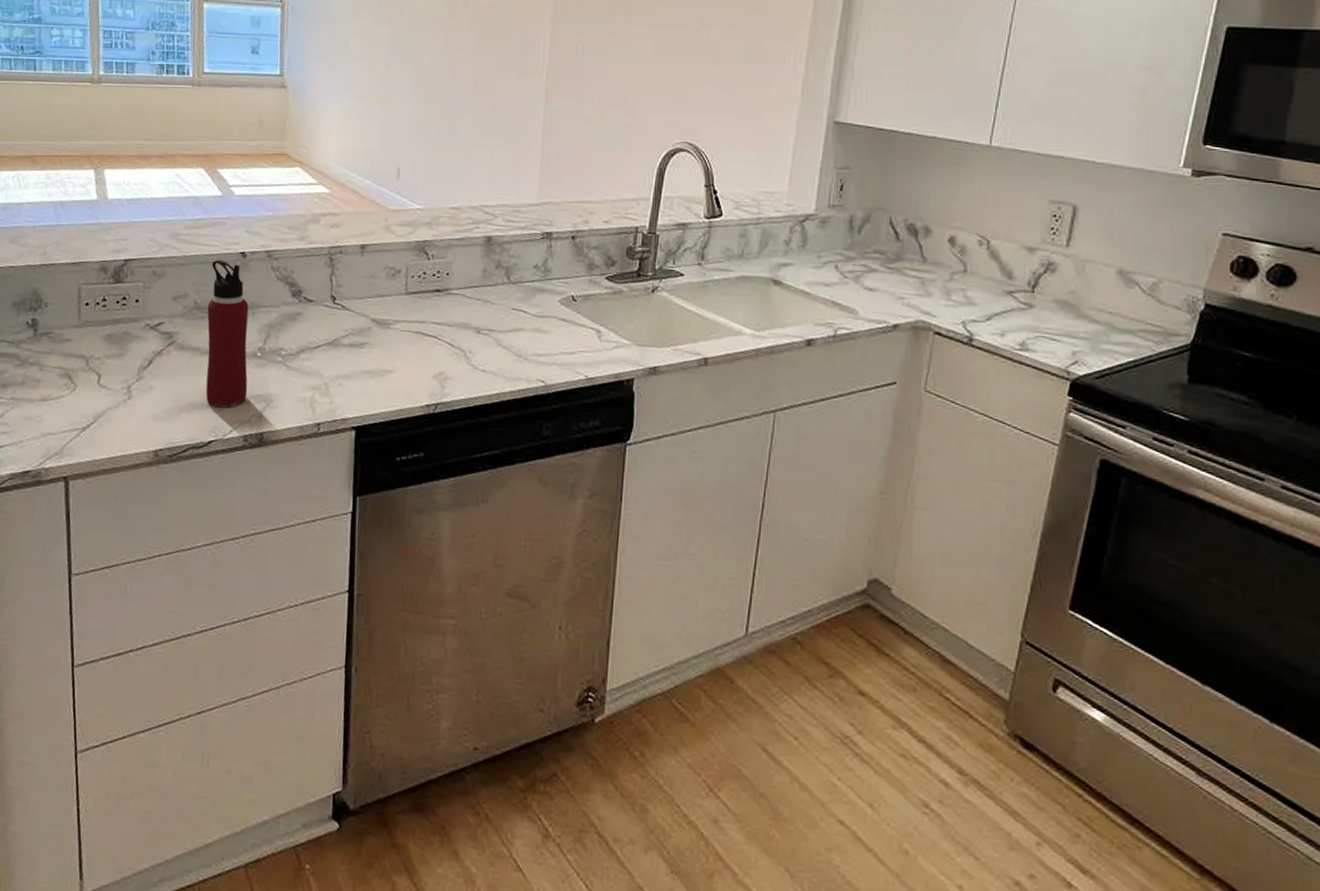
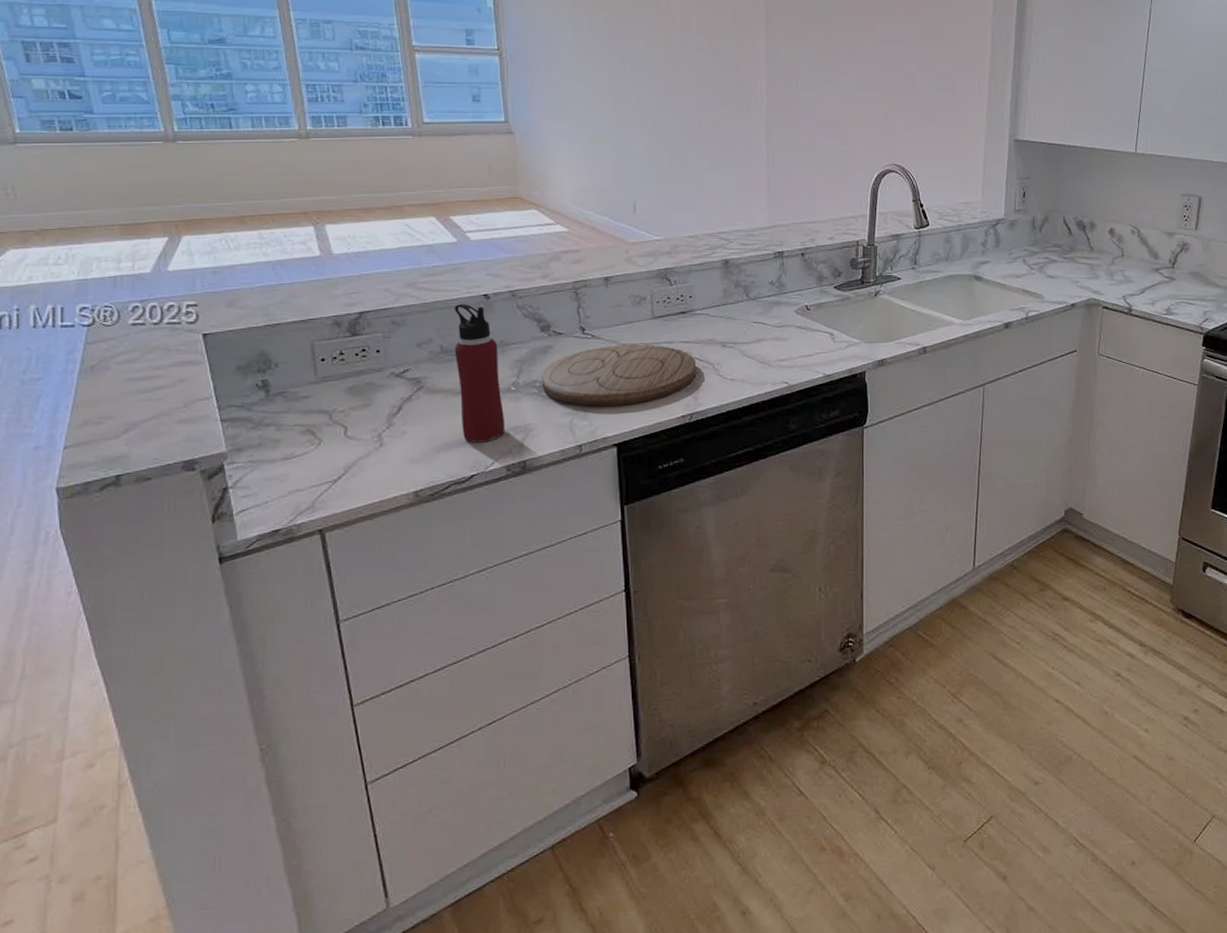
cutting board: none [287,319,447,386] -> present [541,344,697,406]

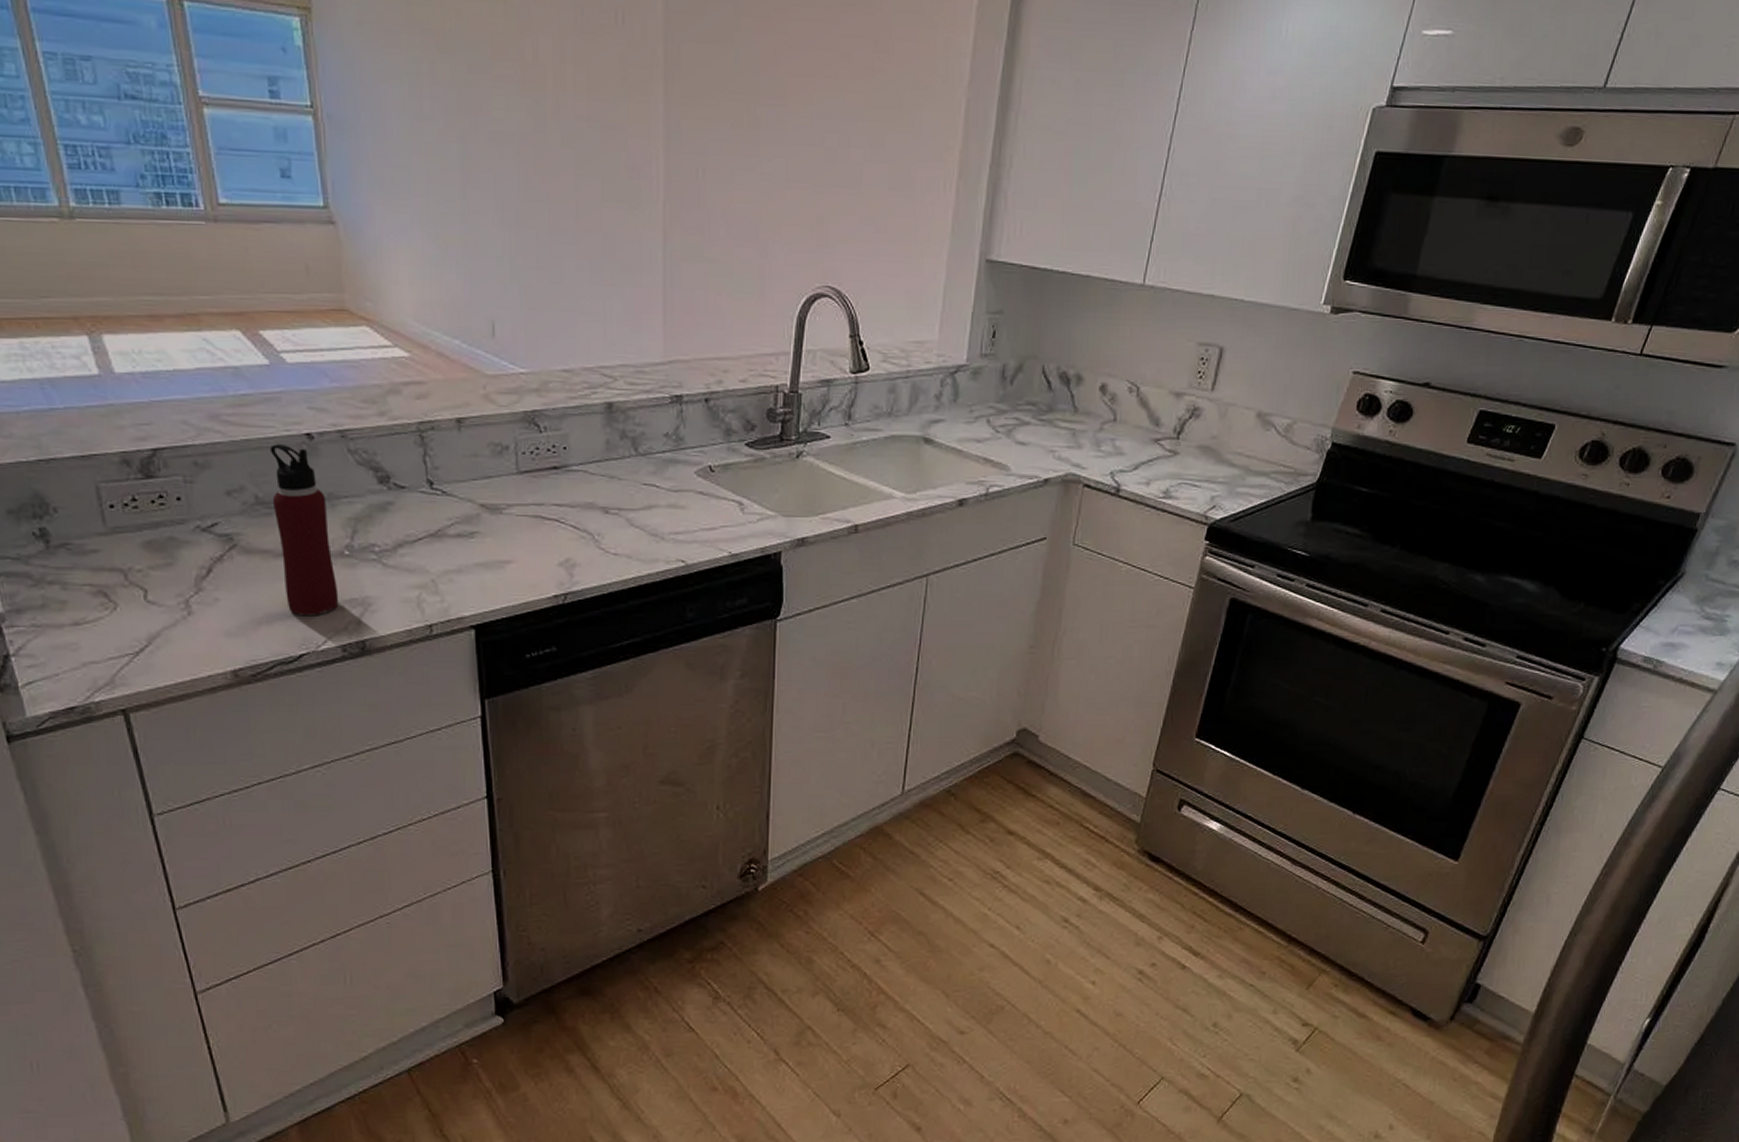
cutting board: present [541,344,697,406] -> none [381,504,573,579]

